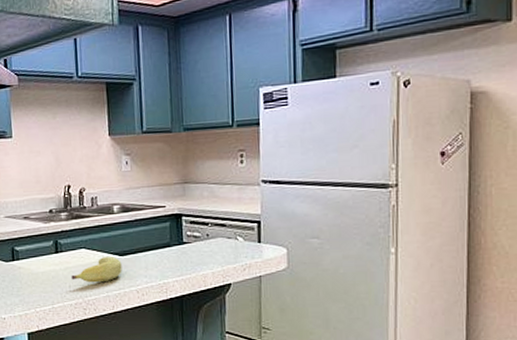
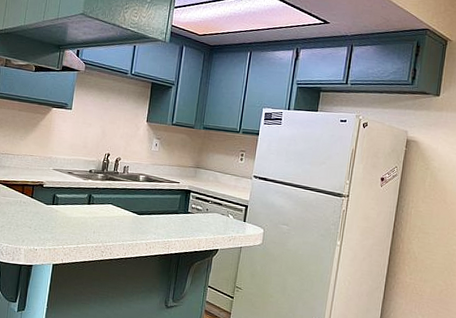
fruit: present [71,257,122,283] -> none [96,213,138,233]

